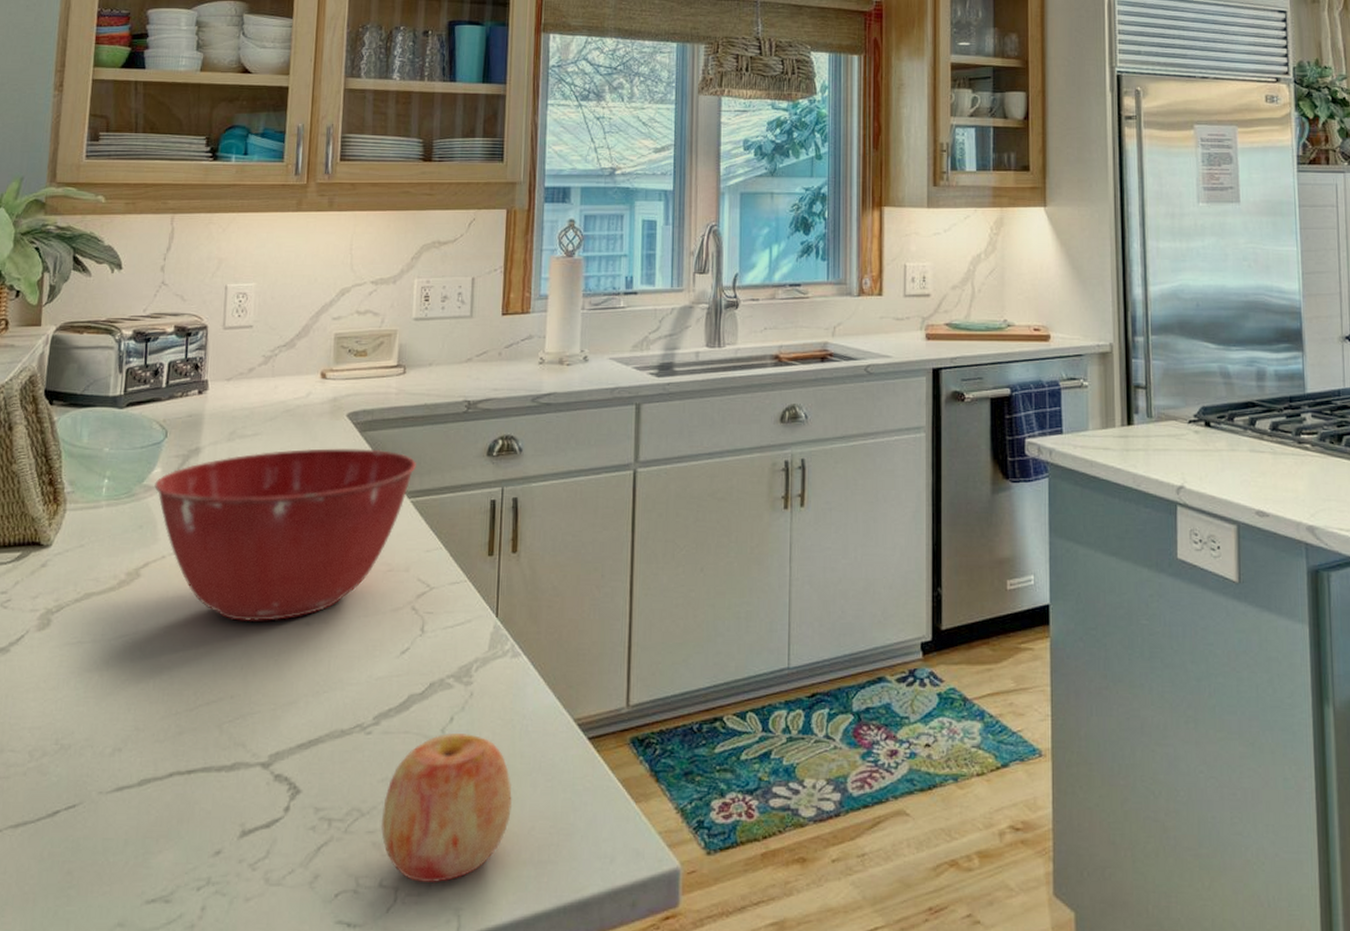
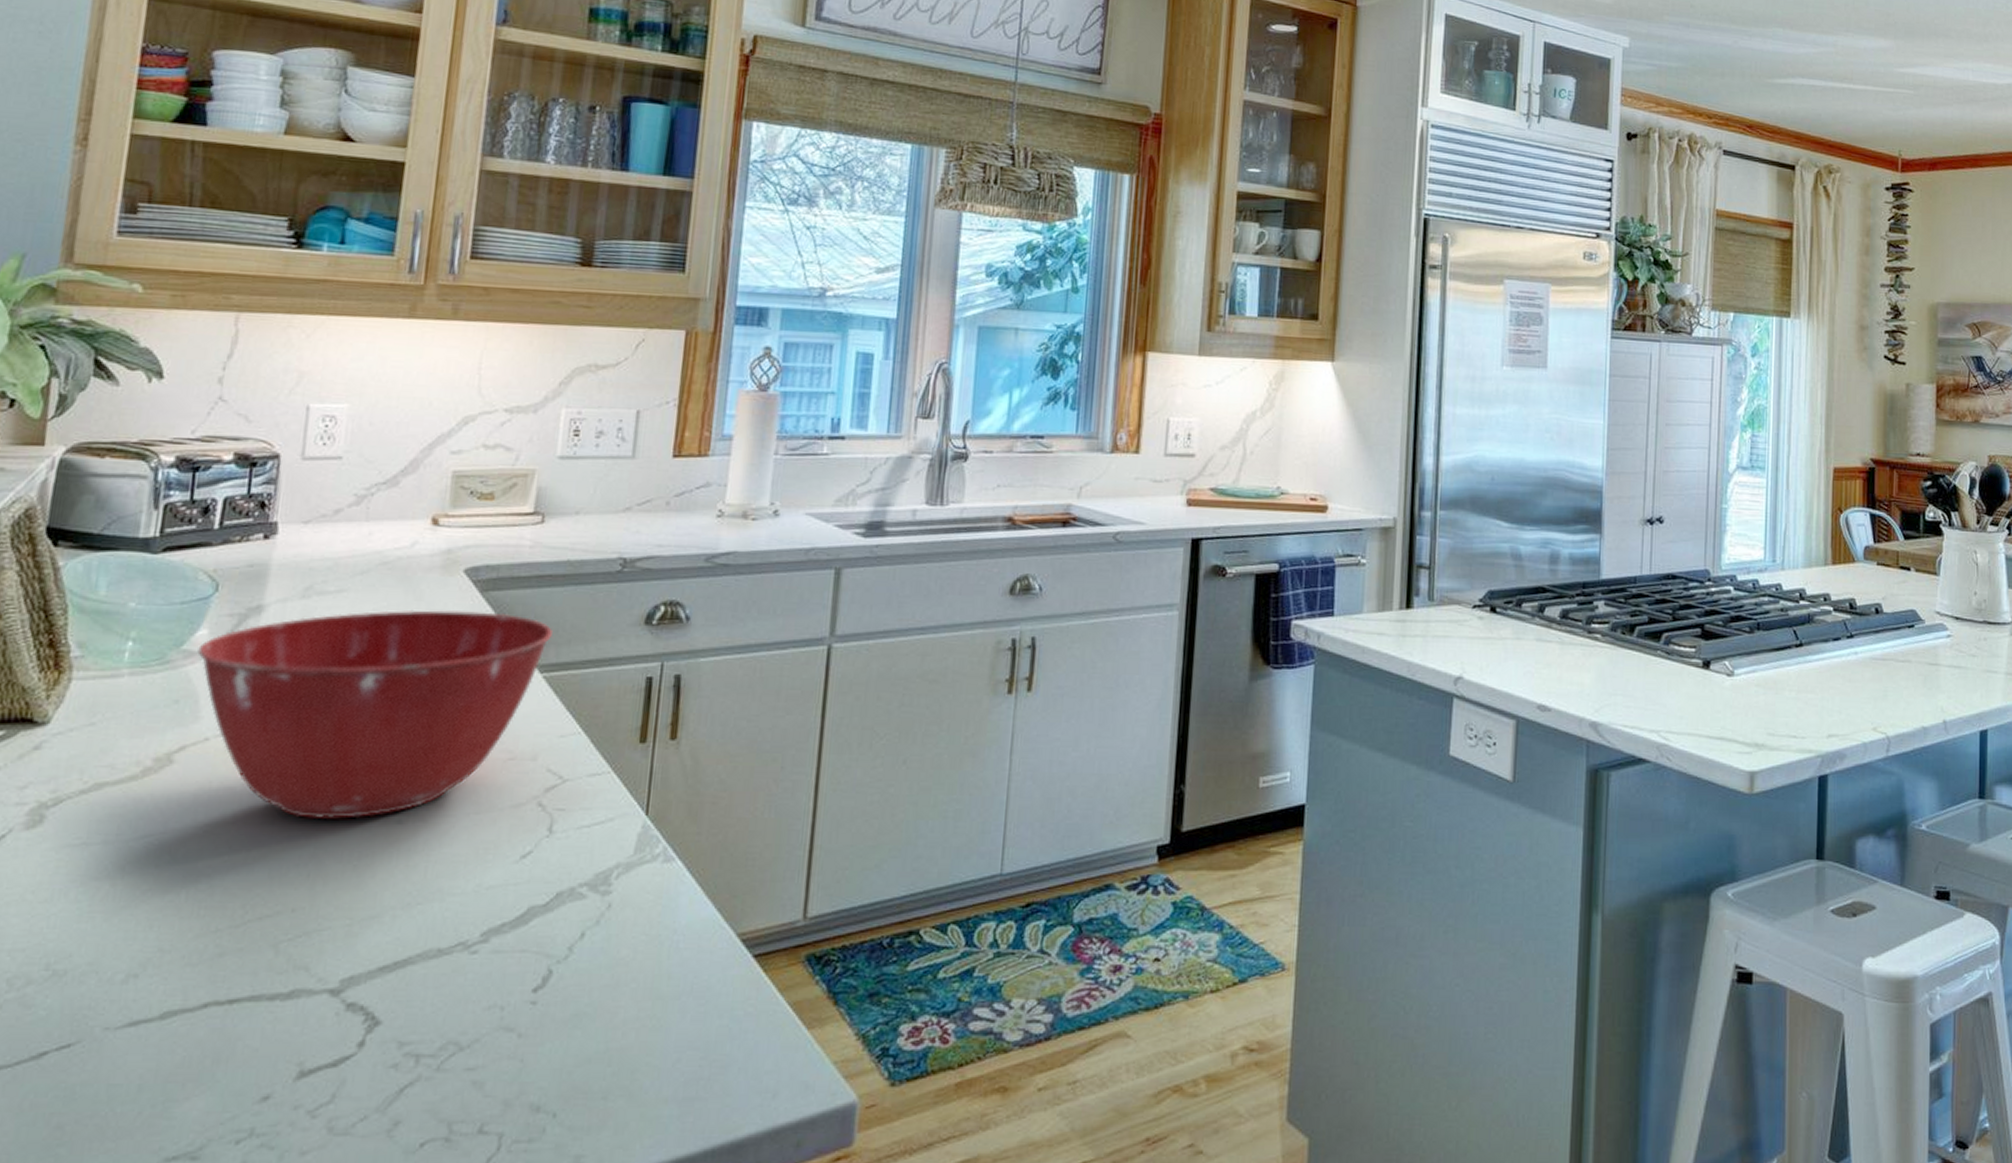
apple: present [380,733,513,884] -> none [484,952,656,1128]

